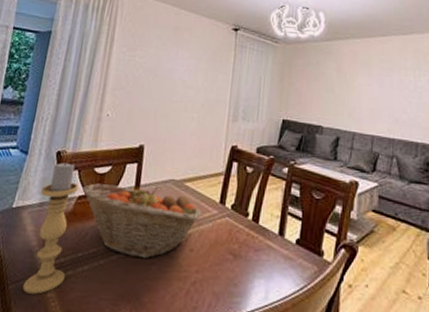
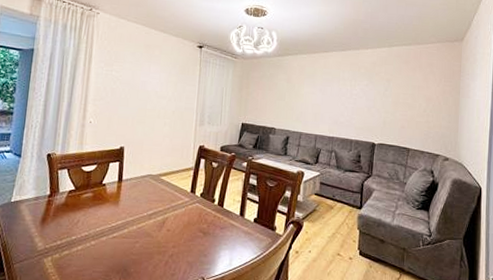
candle holder: present [22,161,79,295] -> none [26,162,69,271]
fruit basket: present [82,183,202,259] -> none [72,179,176,239]

